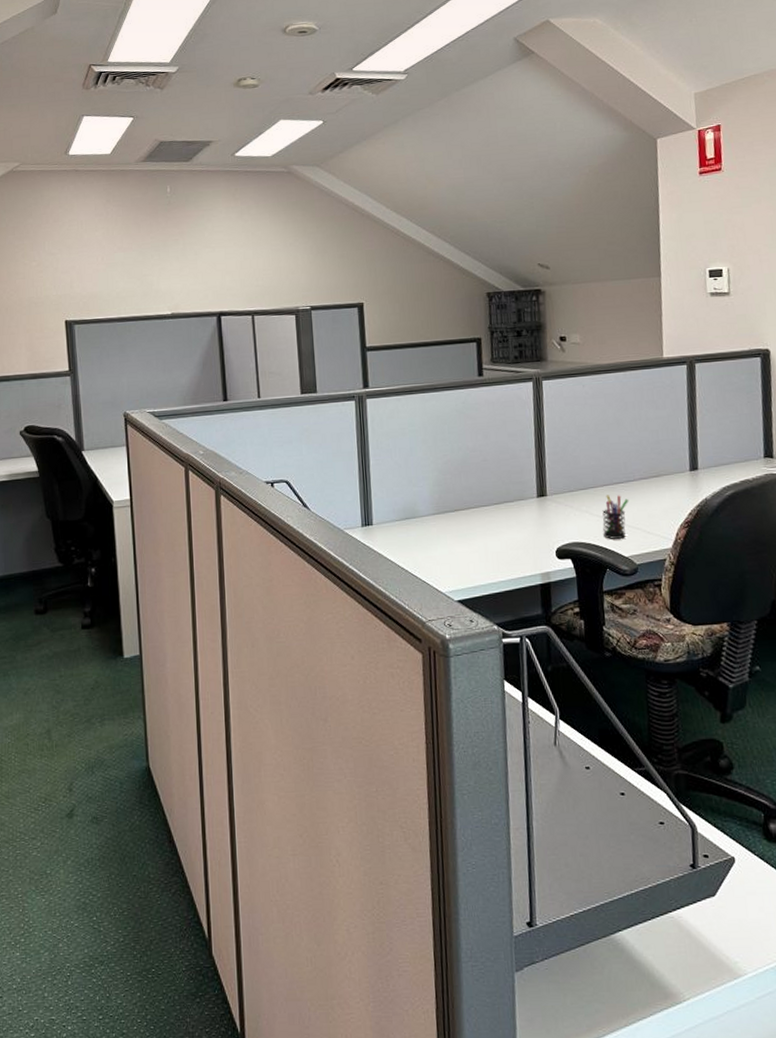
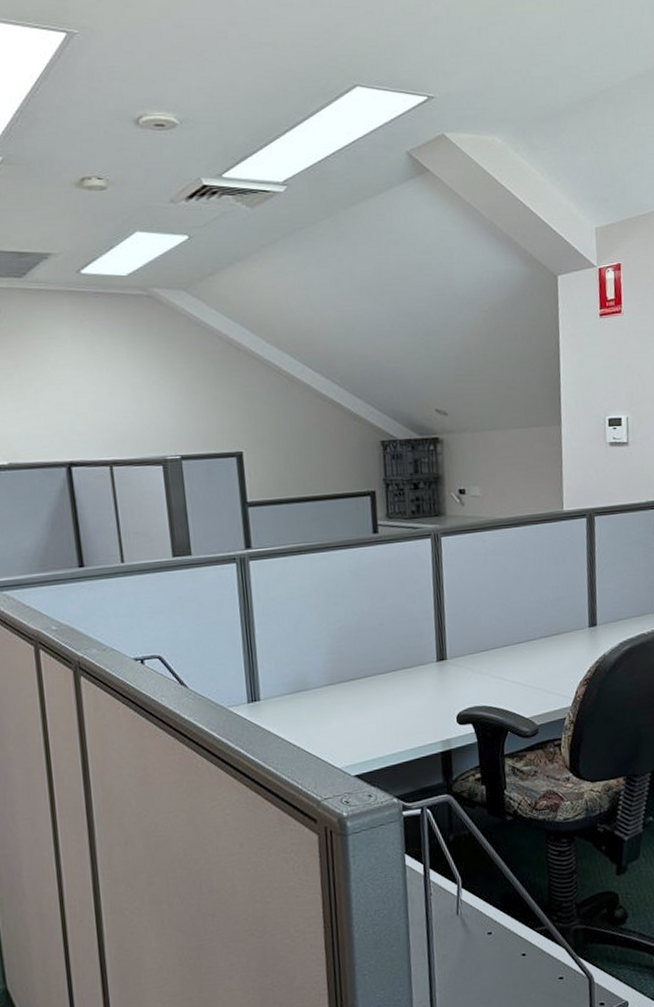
pen holder: present [602,495,629,539] -> none [503,655,530,701]

